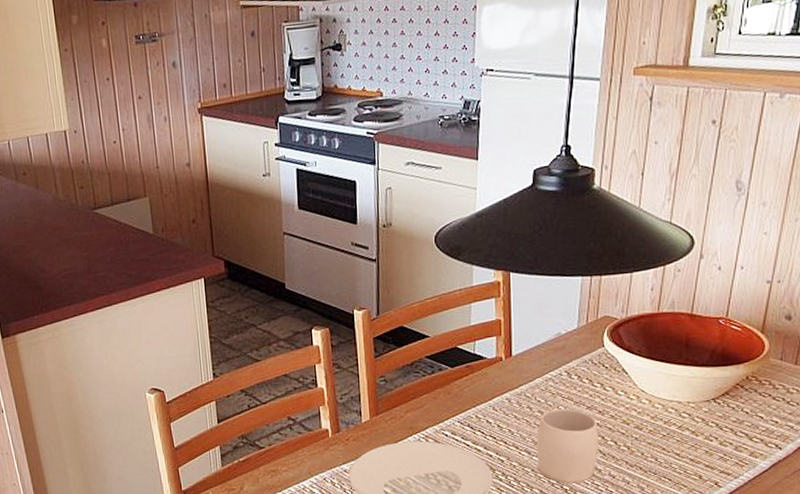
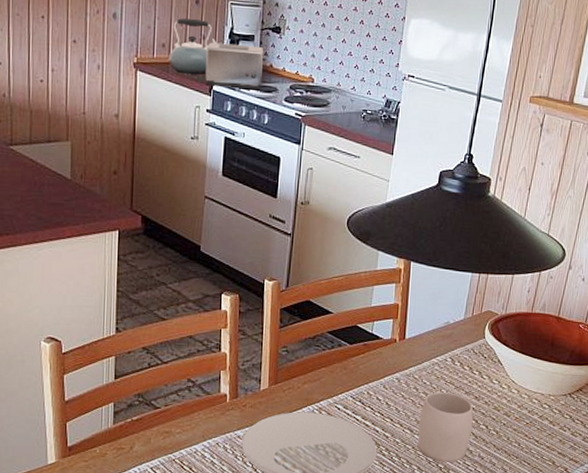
kettle: none [231,52,277,111] -> present [169,18,216,75]
toaster: none [267,68,330,120] -> present [205,42,267,90]

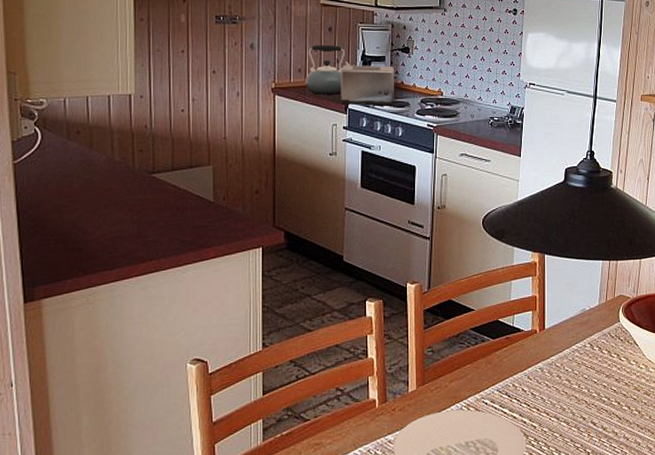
mug: present [417,391,474,462] -> none [564,377,616,447]

